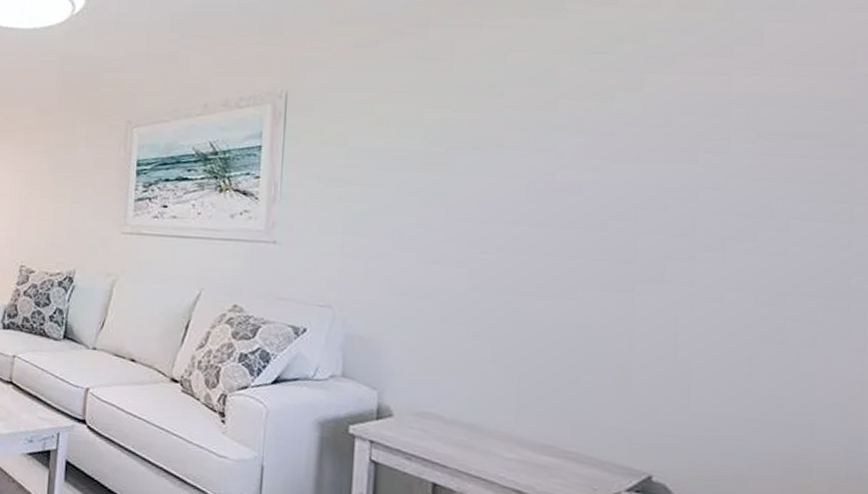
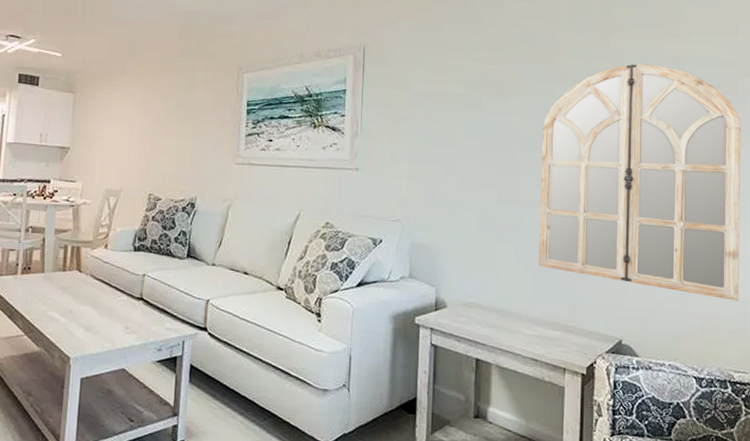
home mirror: none [526,107,860,436] -> present [539,64,741,301]

